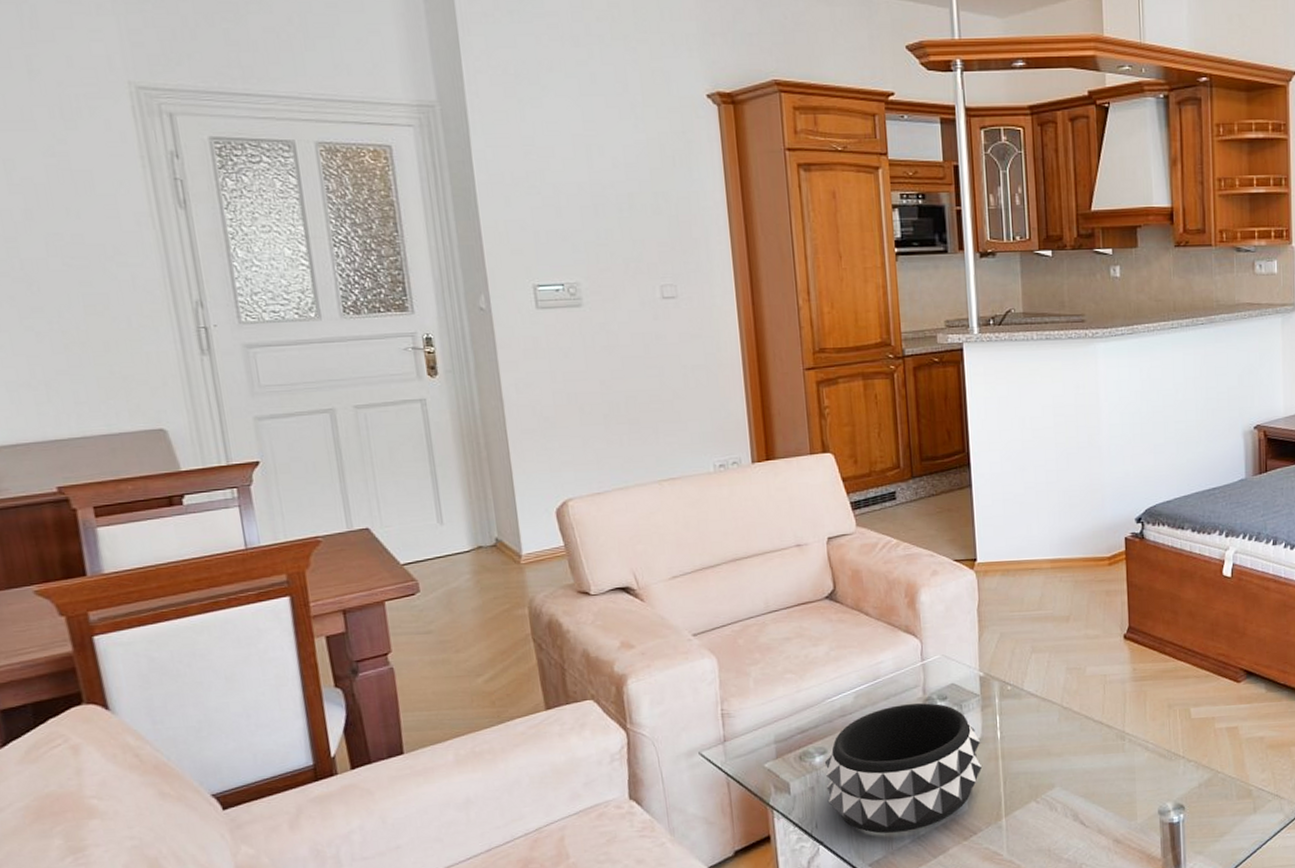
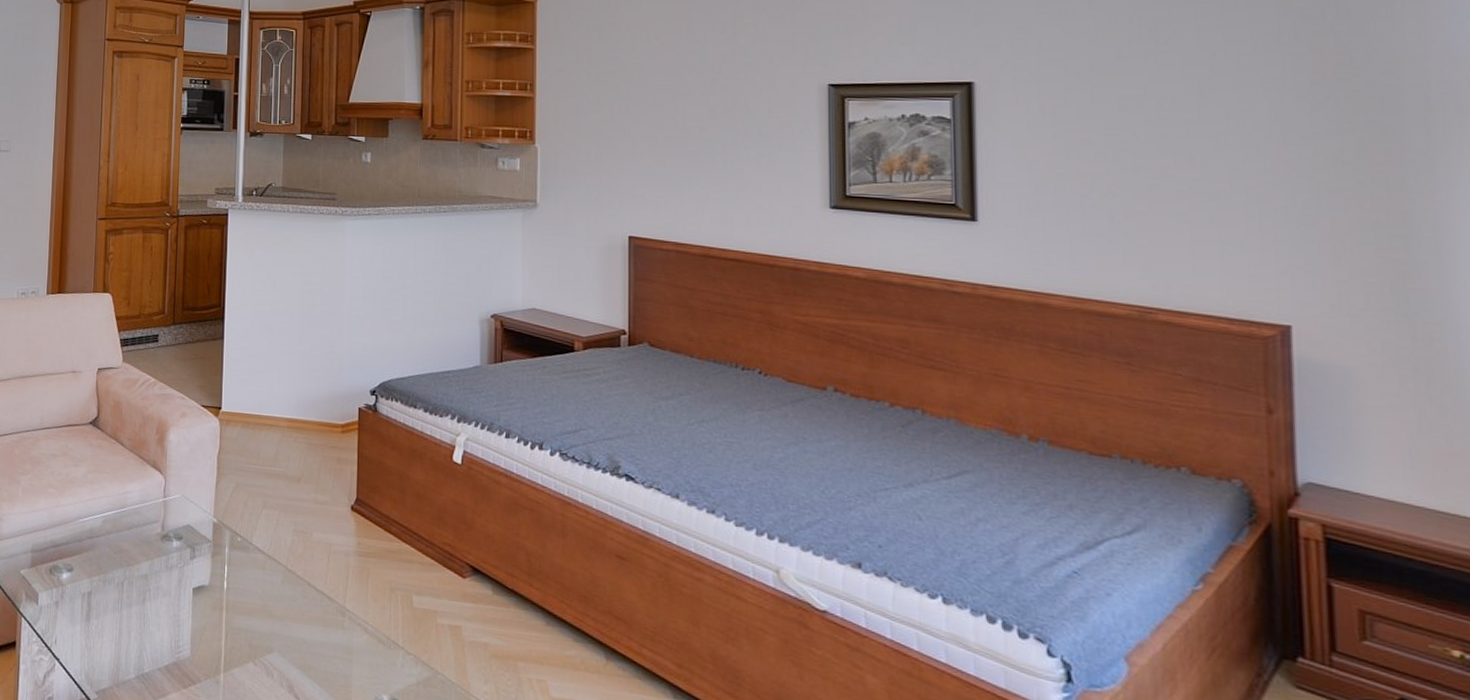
decorative bowl: present [824,703,983,834] -> none [68,536,209,666]

